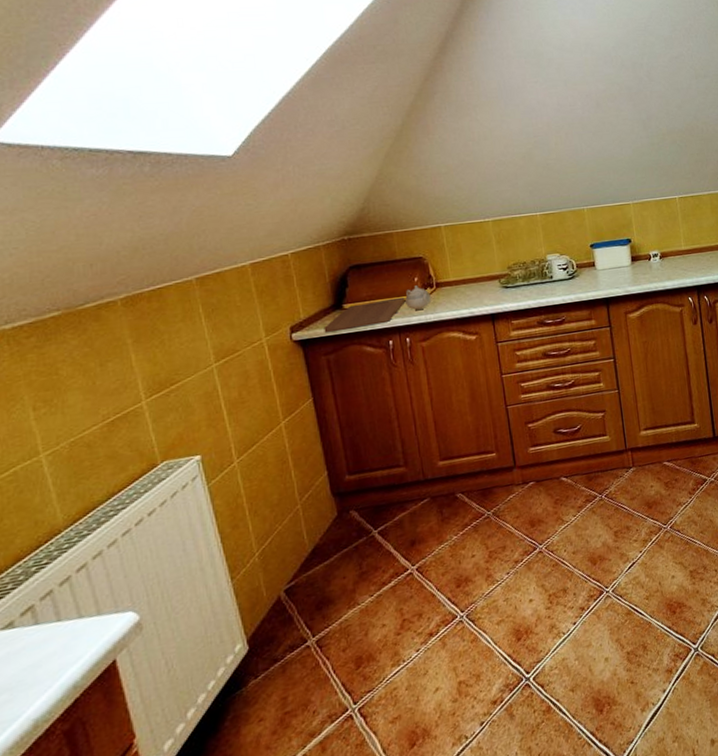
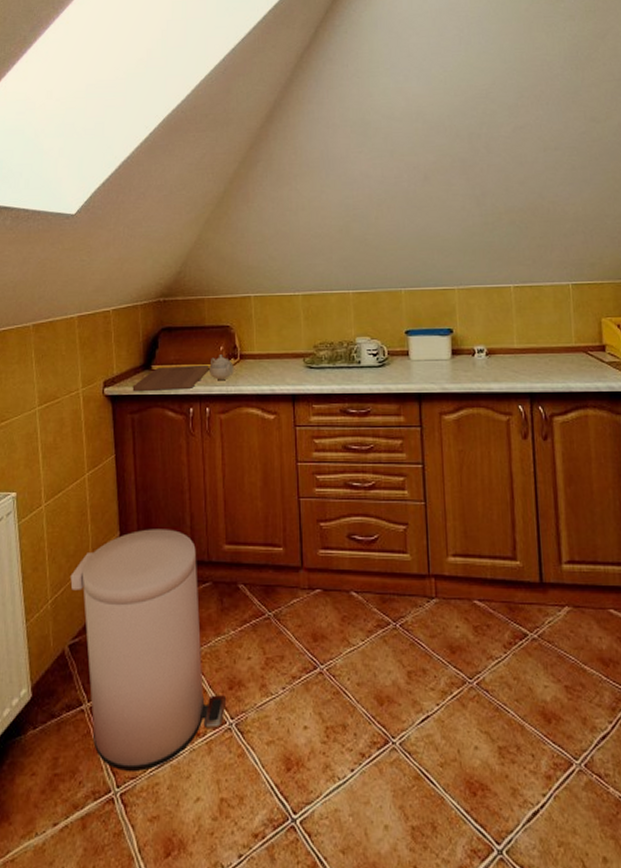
pedal bin: none [277,458,456,689] -> present [70,529,227,771]

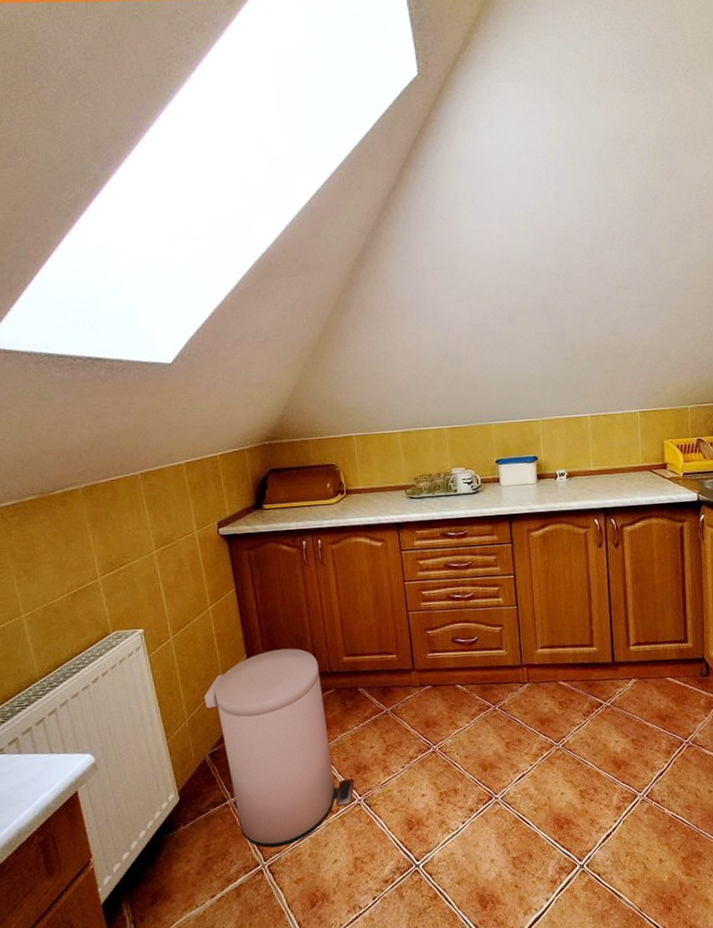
cutting board: present [132,364,209,392] -> none [246,501,318,530]
teapot: present [209,355,234,381] -> none [318,491,342,515]

